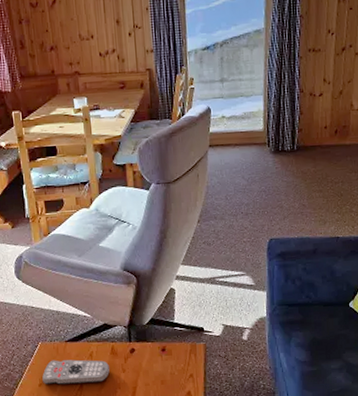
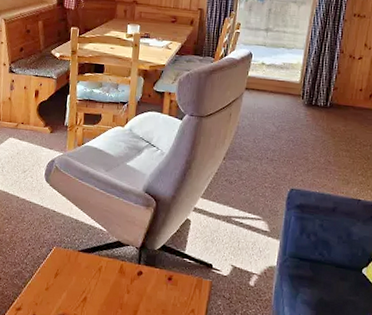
remote control: present [42,359,110,385] -> none [50,266,115,298]

